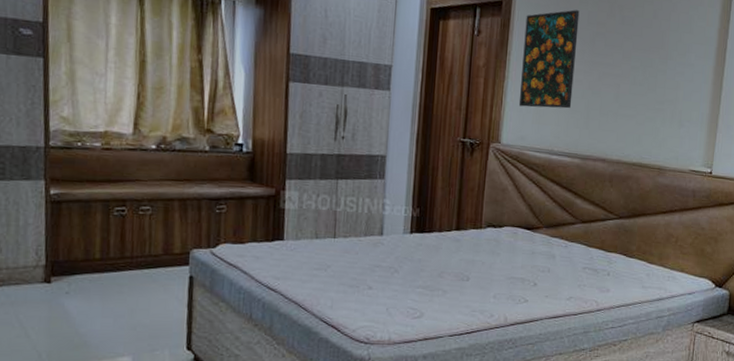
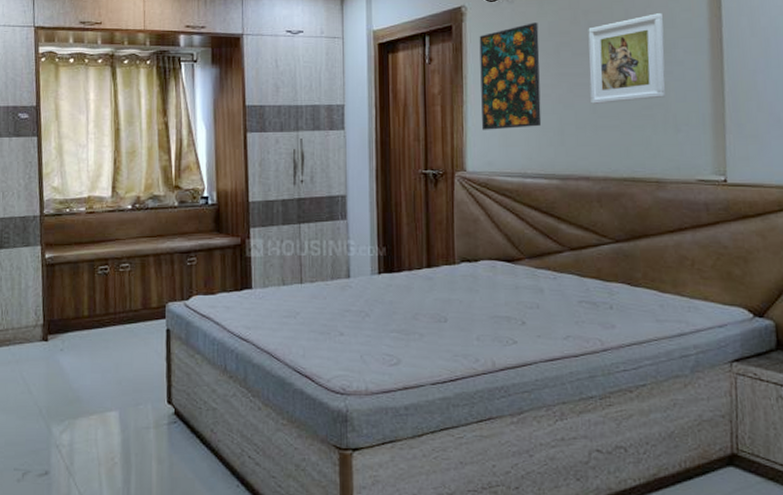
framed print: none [615,18,684,95] -> present [588,13,666,105]

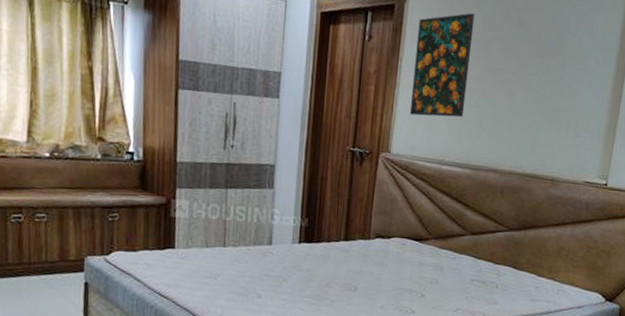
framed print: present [588,13,666,105] -> none [509,21,585,104]

